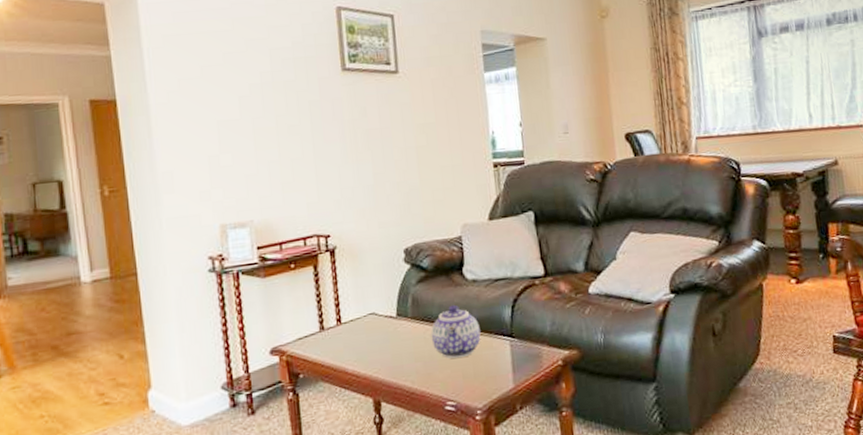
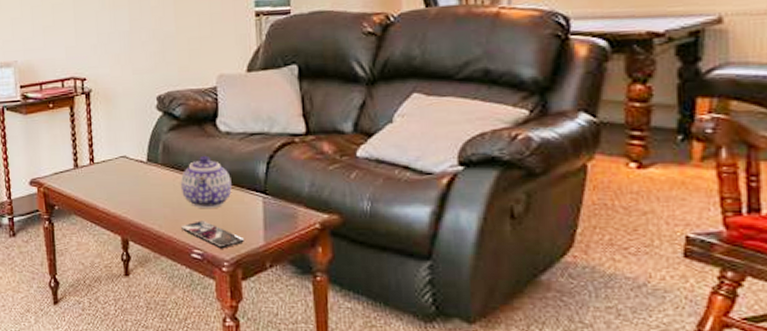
smartphone: none [434,370,495,398] -> present [181,220,244,249]

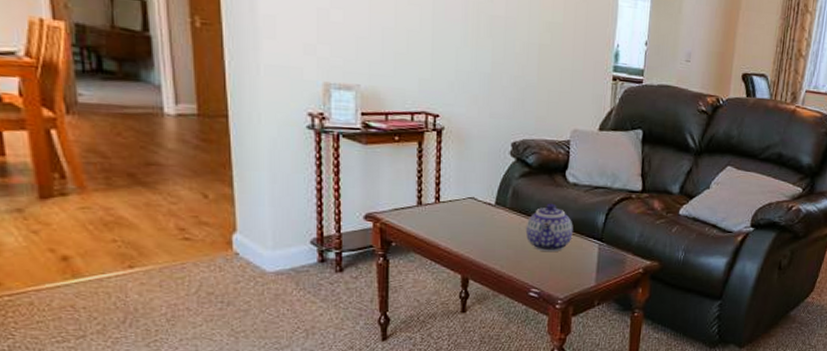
smartphone: present [181,220,244,249] -> none [522,262,578,288]

